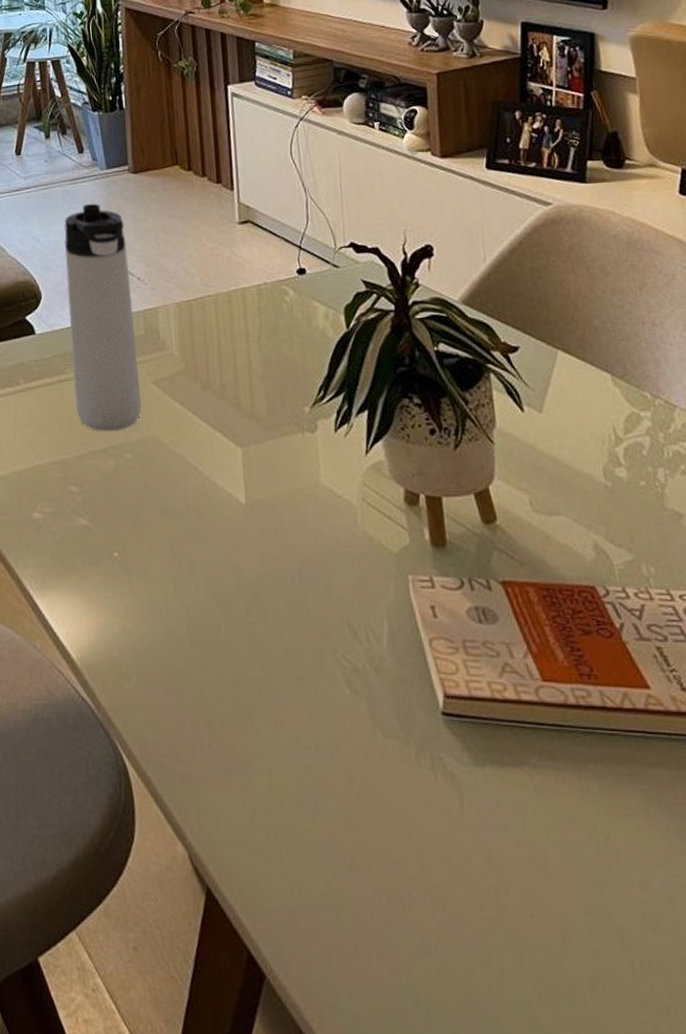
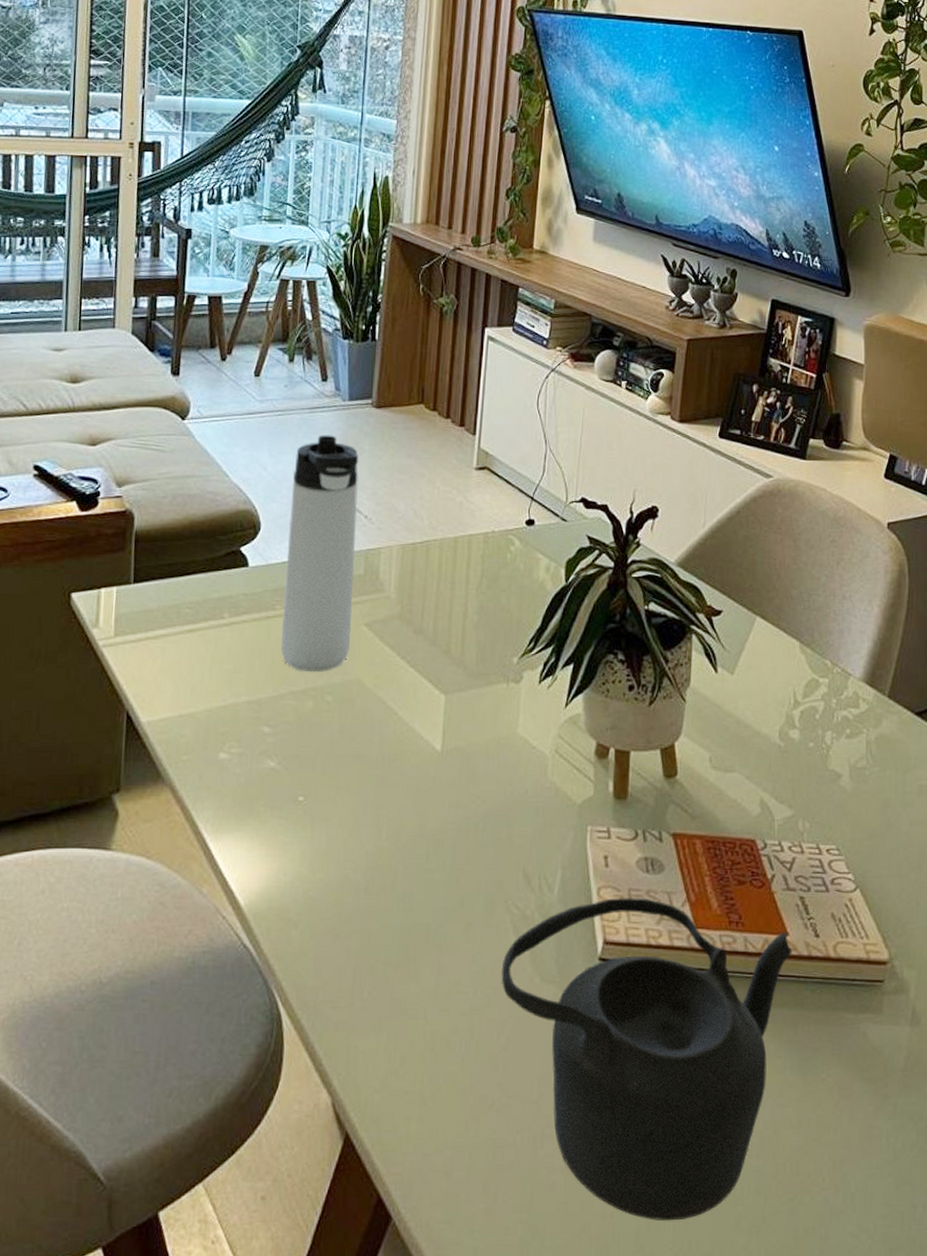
teapot: none [340,649,658,996] -> present [501,898,792,1221]

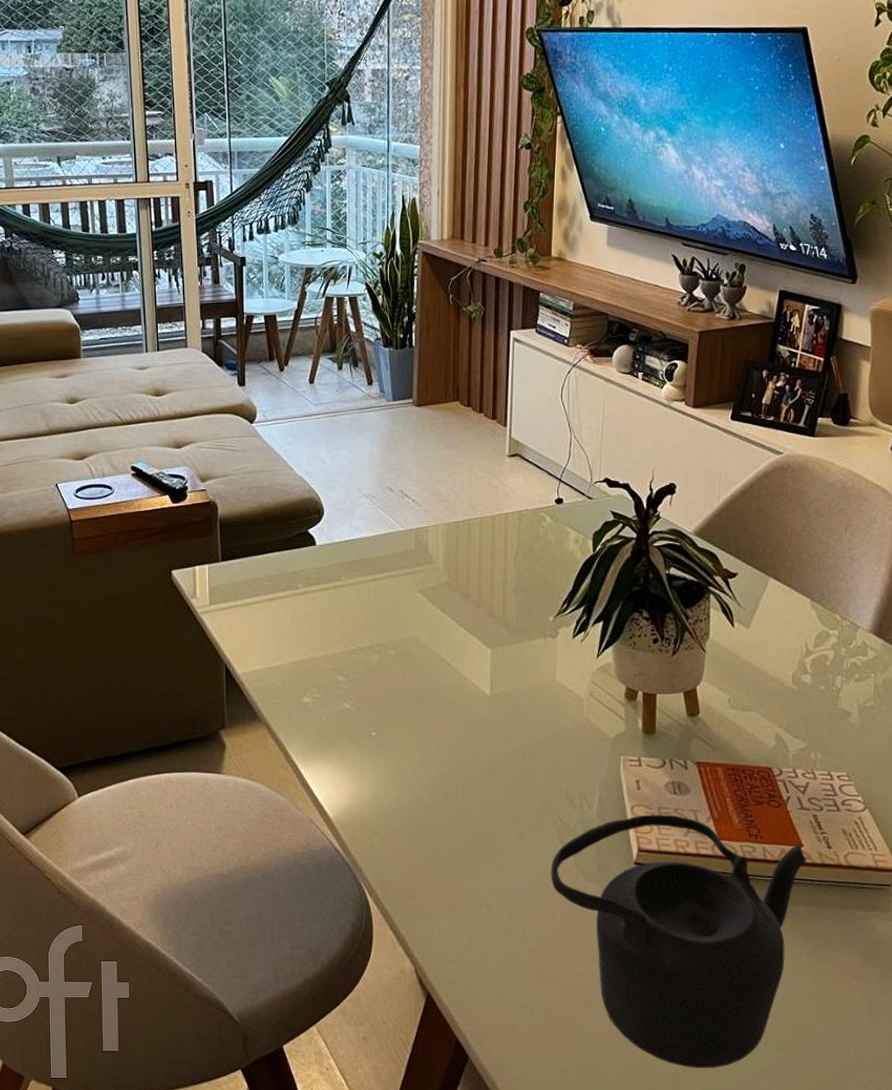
thermos bottle: present [280,435,359,671] -> none [347,431,407,631]

